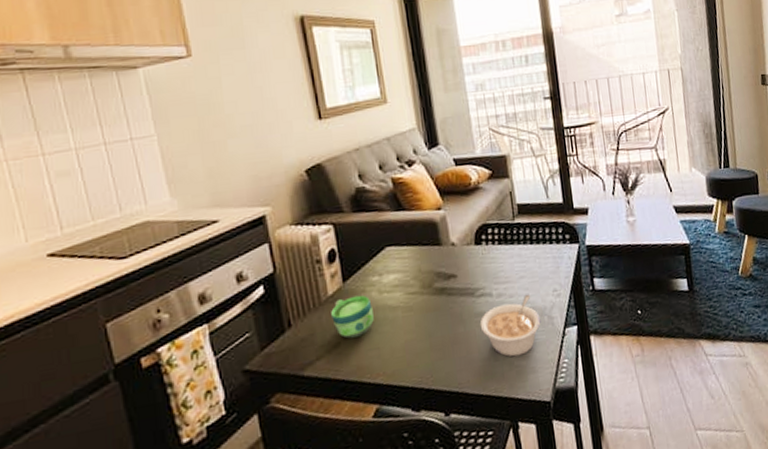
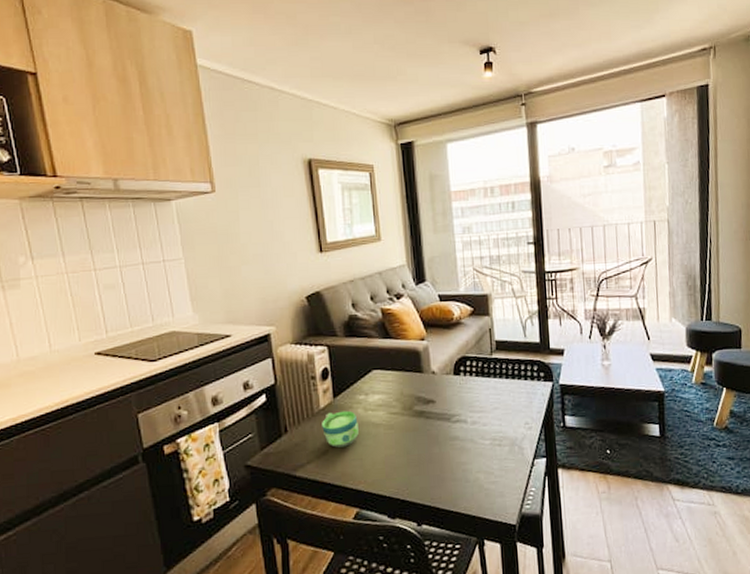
legume: present [480,294,541,357] -> none [454,424,512,481]

